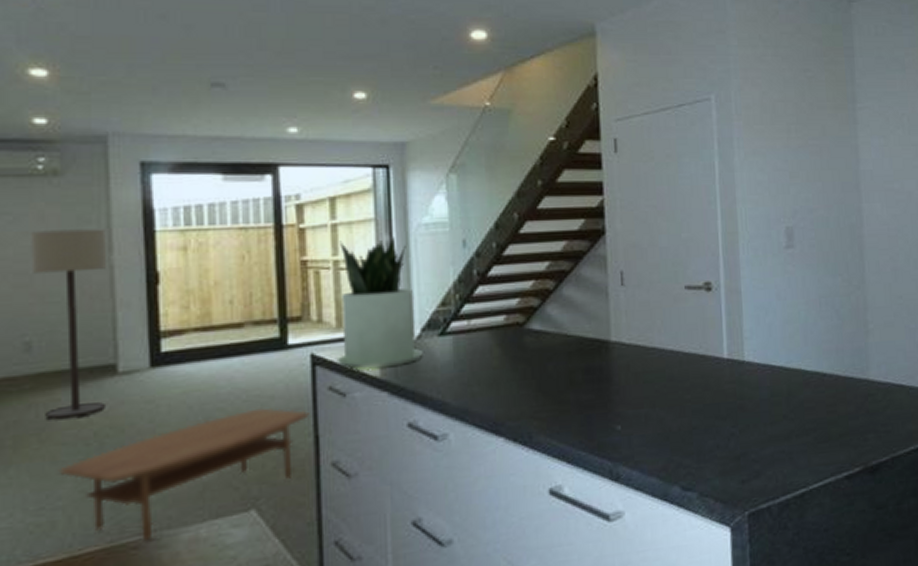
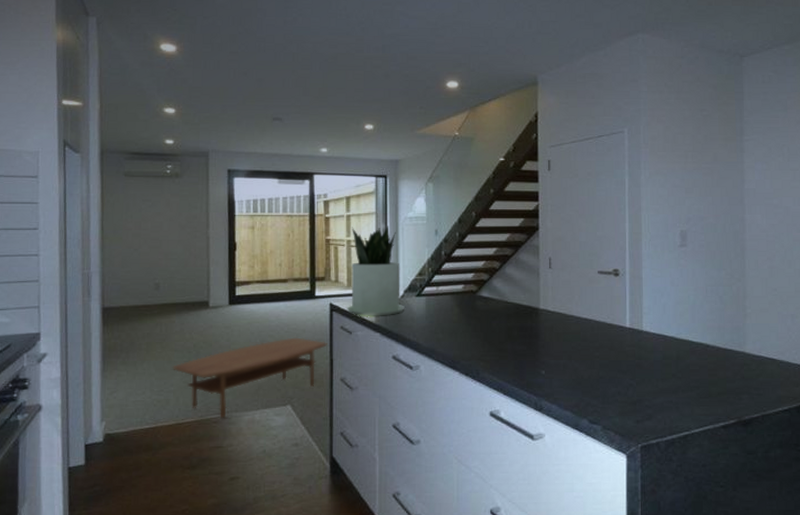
floor lamp: present [31,229,108,421] -> none [161,212,206,335]

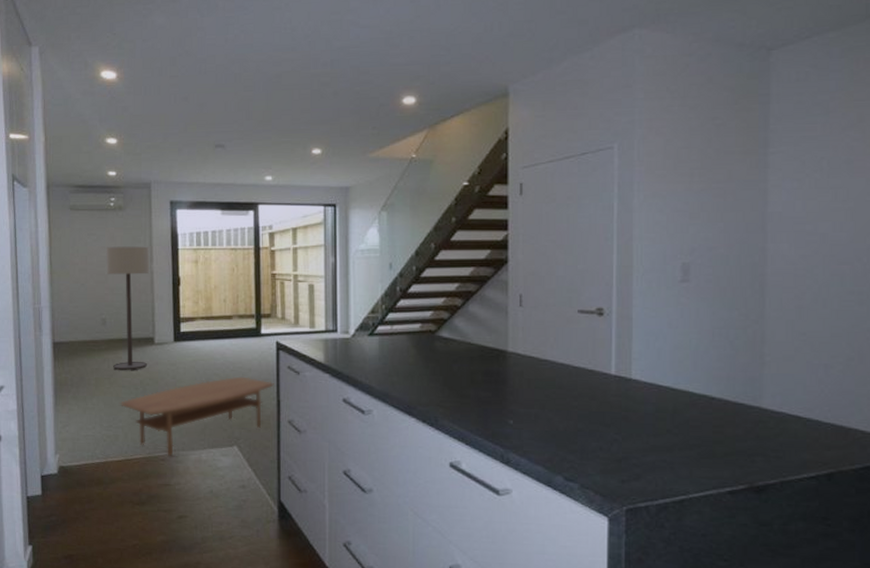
floor lamp: none [161,212,206,335] -> present [106,246,150,371]
planter: present [346,226,405,316] -> none [294,259,356,356]

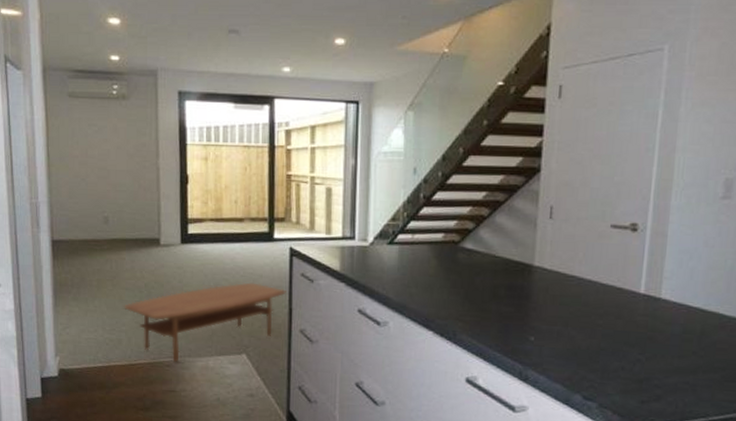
floor lamp: present [106,246,150,371] -> none [108,139,156,273]

